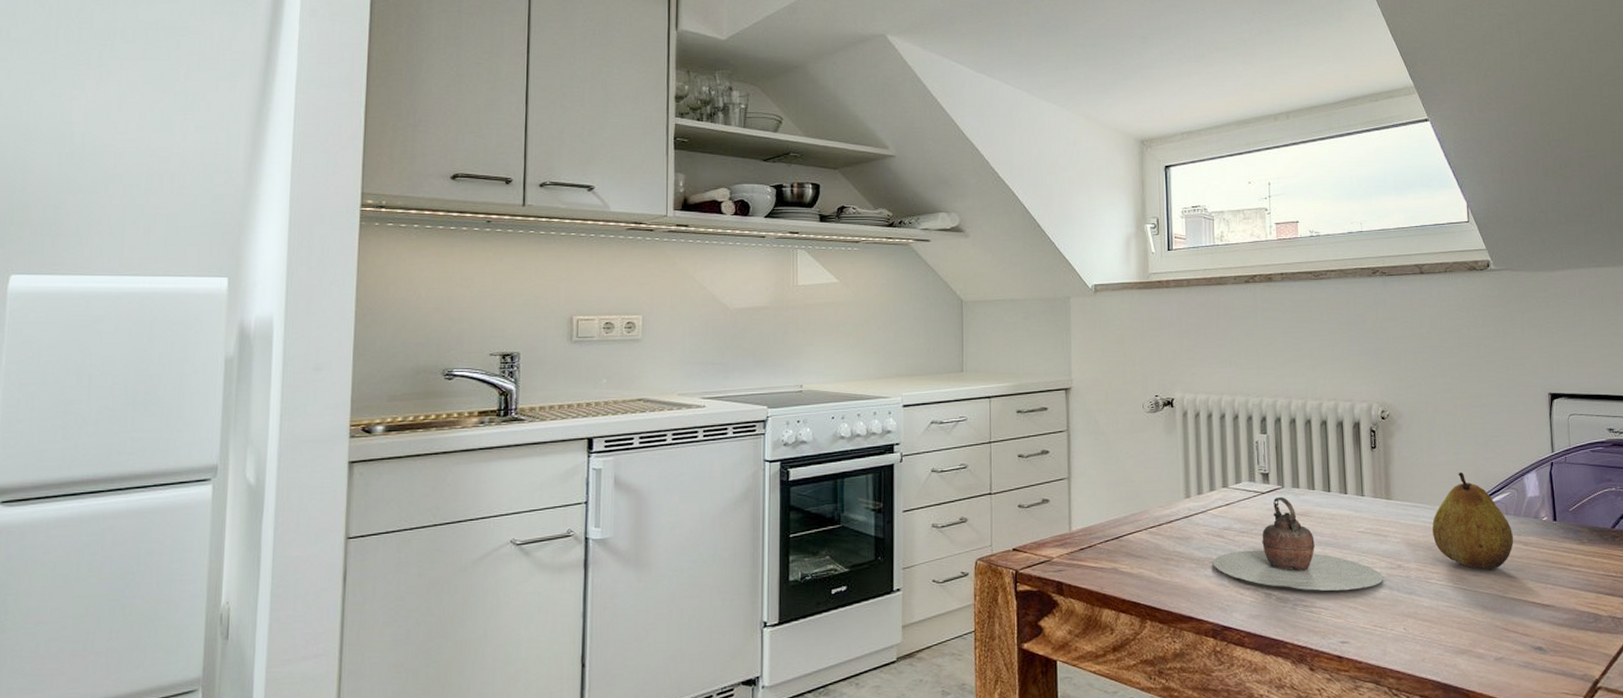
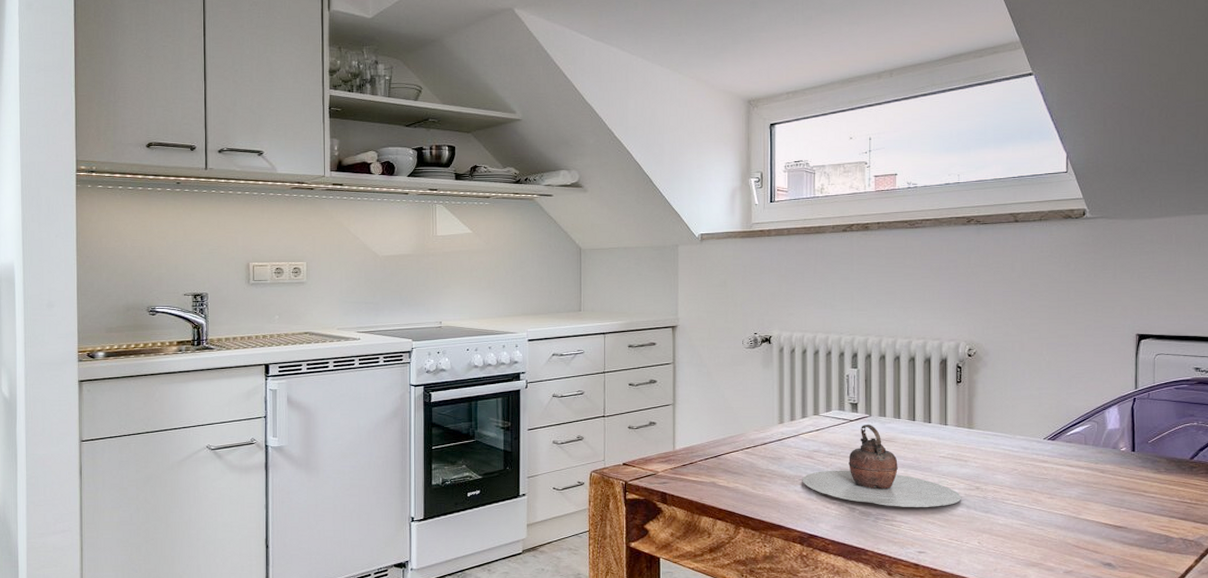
fruit: present [1431,472,1514,570] -> none [1011,405,1091,493]

